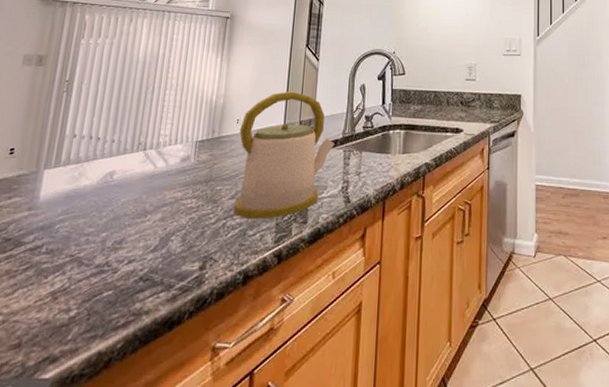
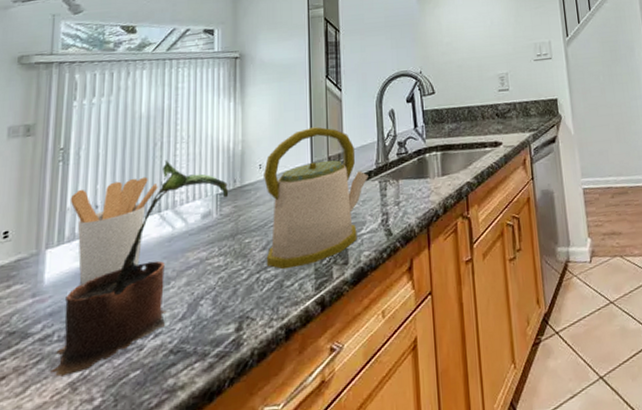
potted plant: none [36,104,208,285] -> present [50,160,229,377]
utensil holder: none [69,116,146,206] -> present [70,176,158,285]

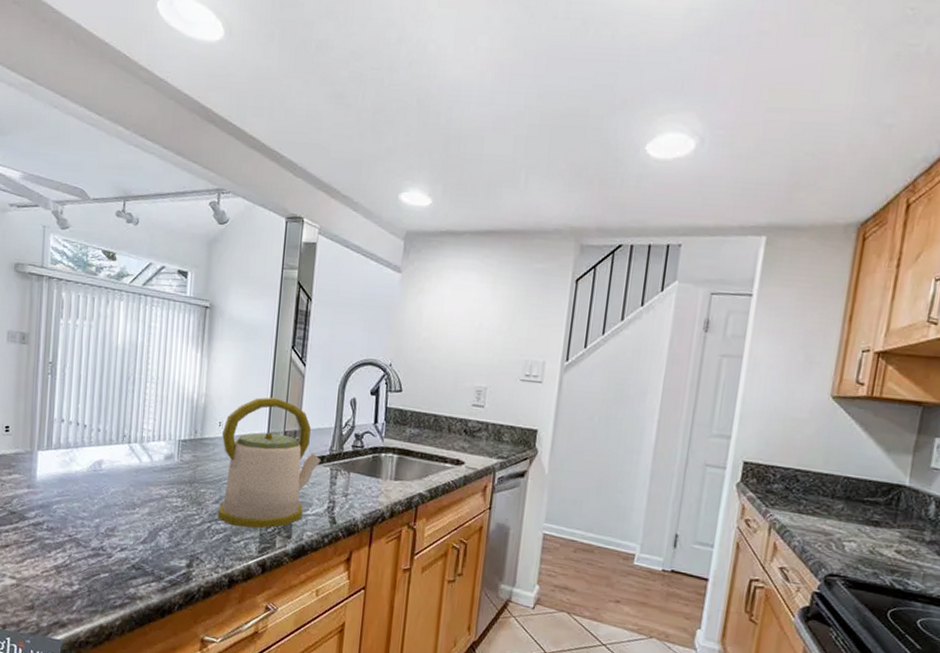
potted plant: present [50,160,229,377] -> none [41,396,190,560]
utensil holder: present [70,176,158,285] -> none [56,404,129,490]

